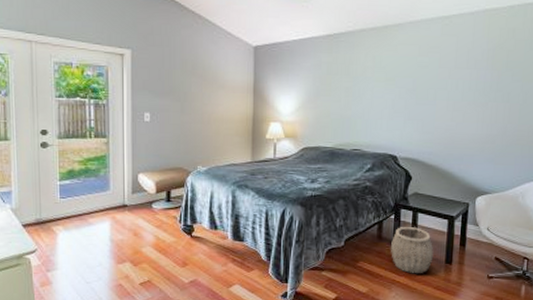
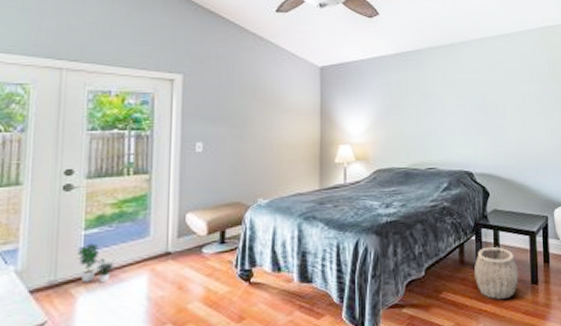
potted plant: none [55,192,84,225] -> present [77,243,115,283]

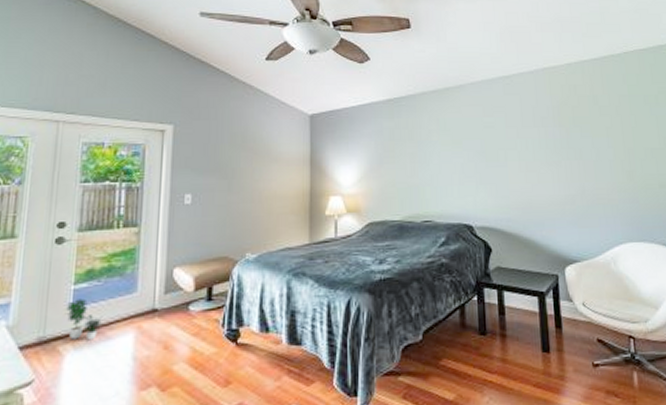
woven basket: present [474,247,519,300] -> none [477,309,528,370]

